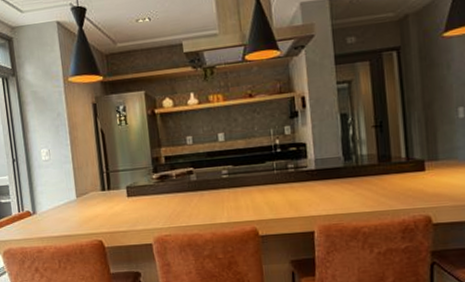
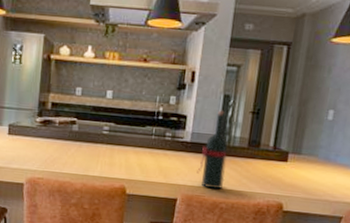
wine bottle: none [329,130,361,215] -> present [197,110,228,190]

